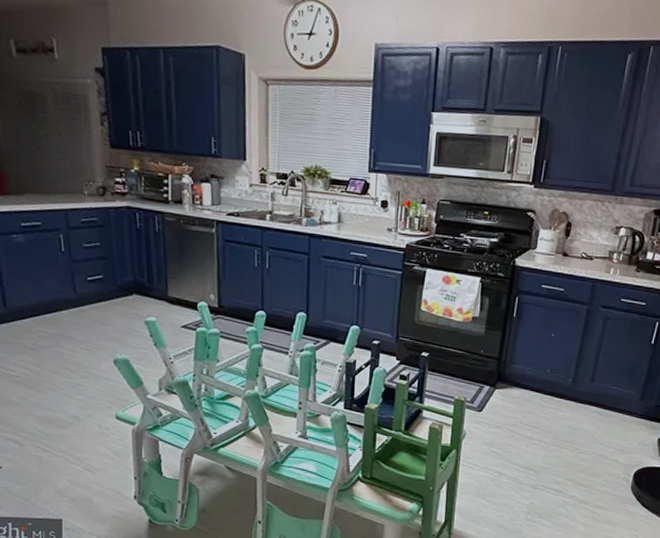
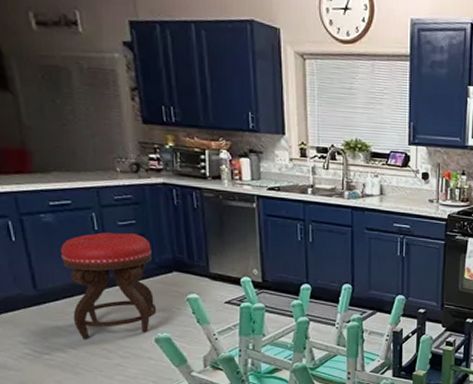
stool: none [30,254,117,358] -> present [61,232,157,339]

